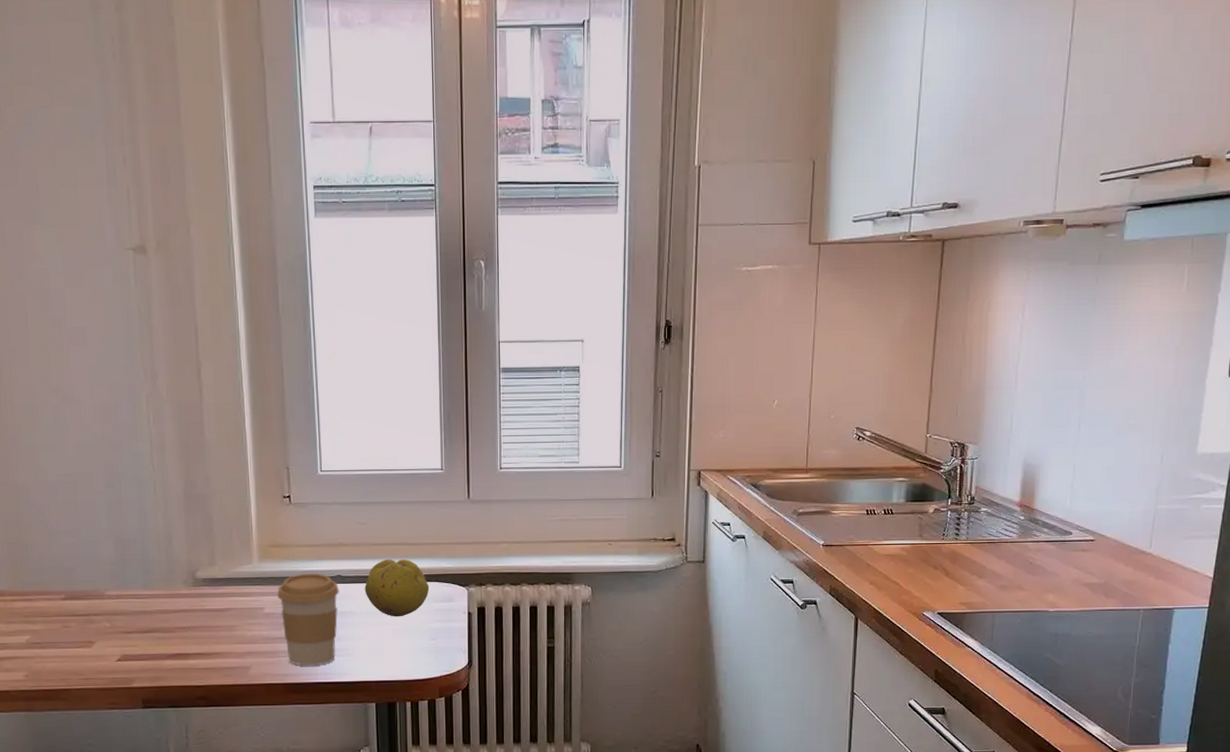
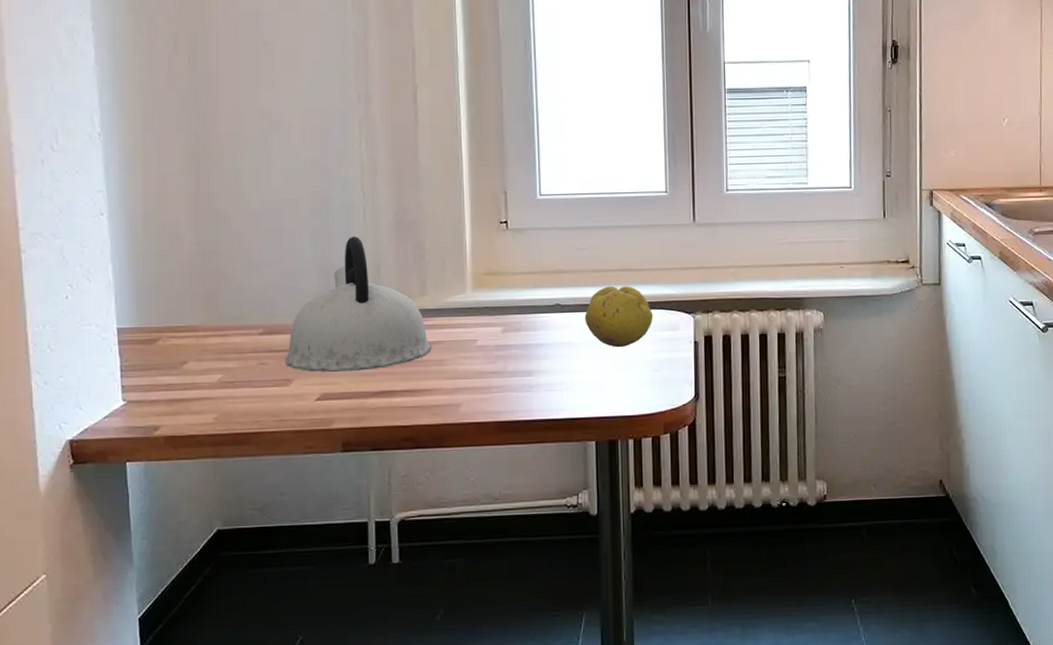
kettle: none [86,509,222,636] -> present [284,237,432,373]
coffee cup: present [277,573,339,666] -> none [492,302,557,402]

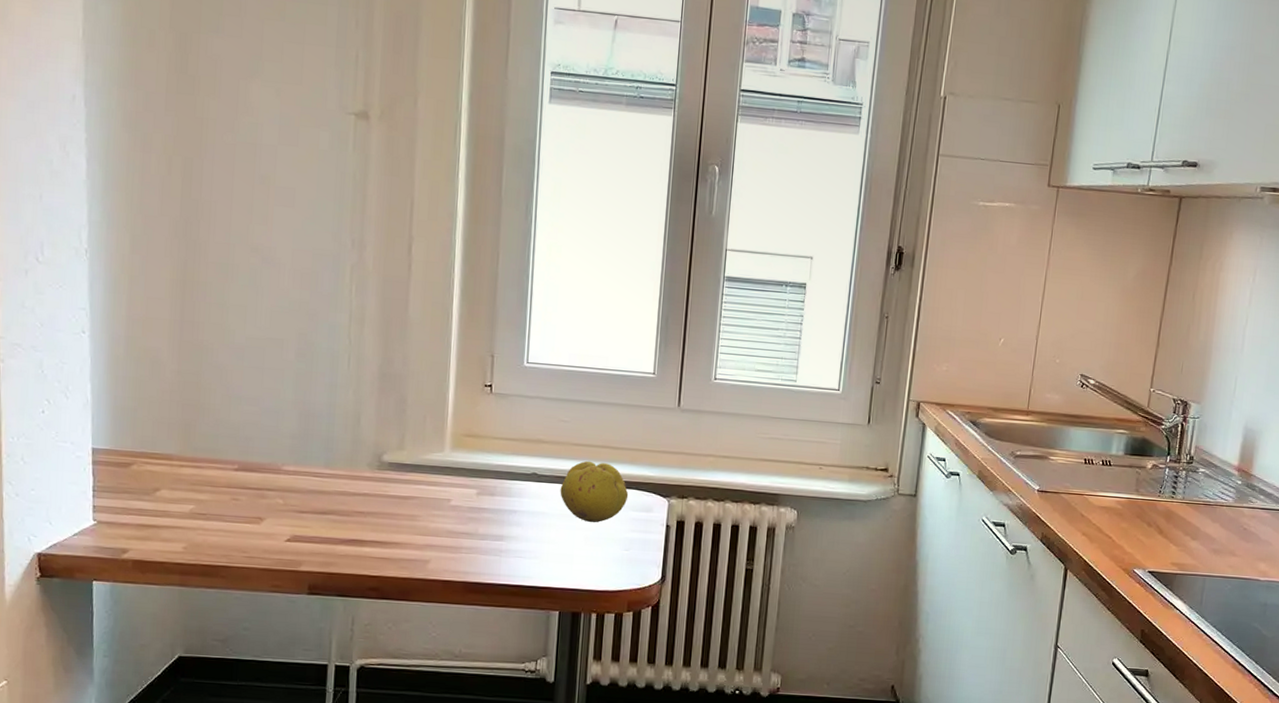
kettle: present [284,237,432,373] -> none [257,383,406,518]

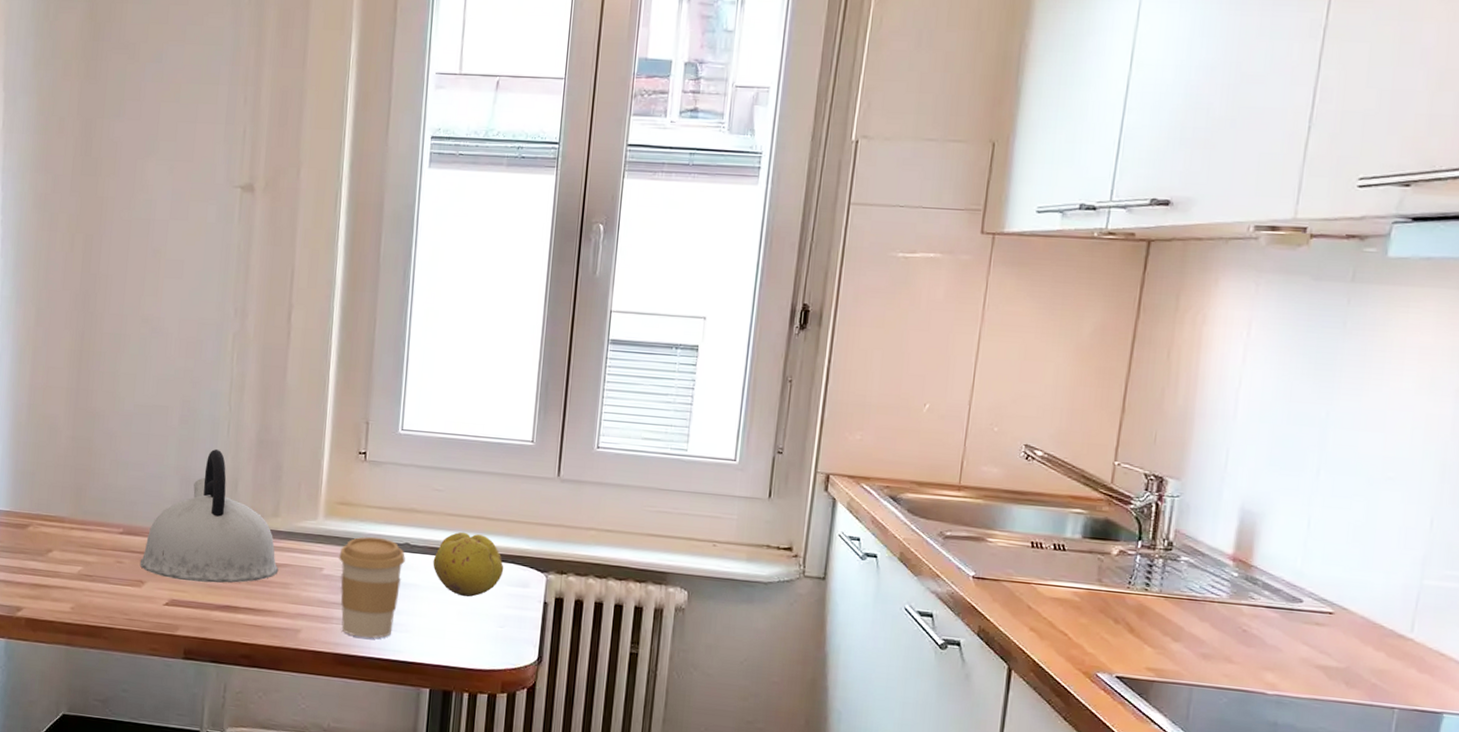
kettle: none [257,383,406,518] -> present [139,449,279,584]
coffee cup: none [467,467,533,566] -> present [339,536,405,639]

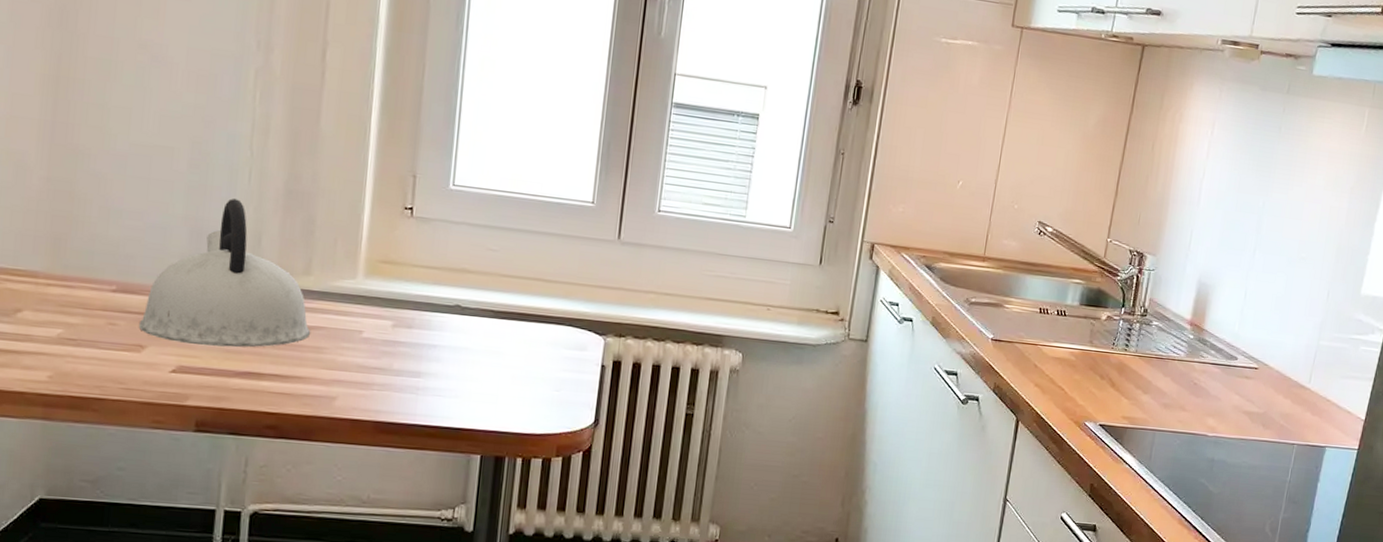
coffee cup: present [339,536,405,639] -> none [381,298,456,405]
fruit: present [433,531,504,598] -> none [485,293,562,361]

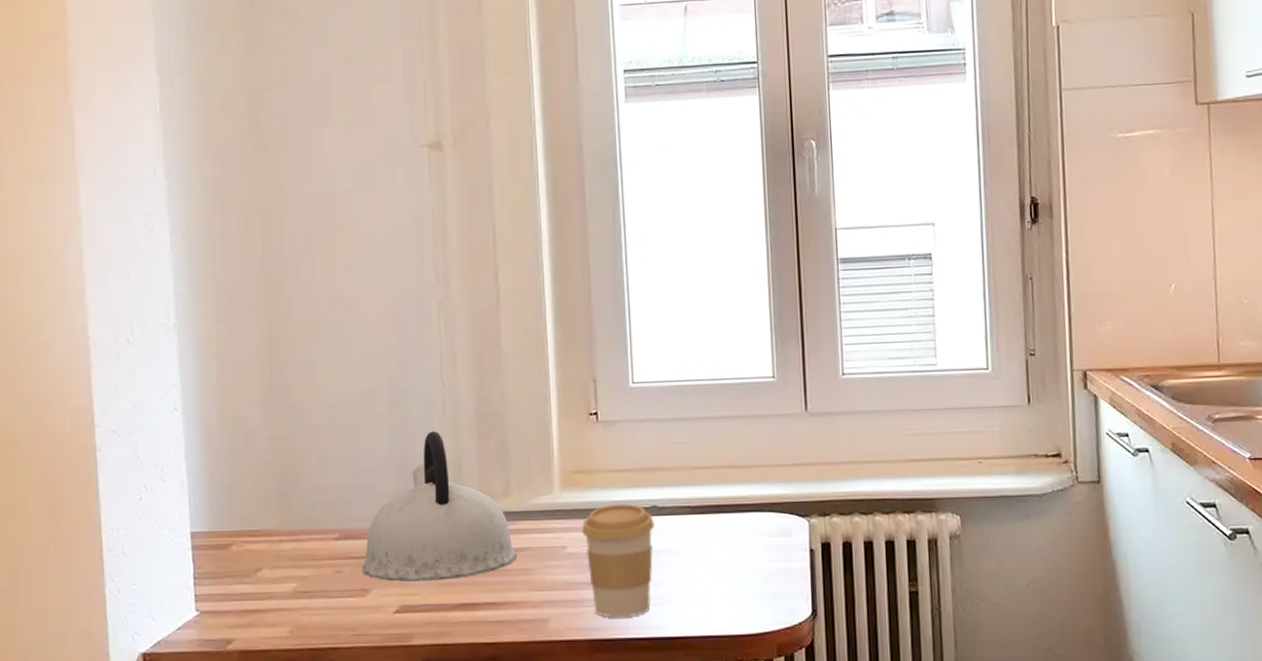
coffee cup: none [381,298,456,405] -> present [582,503,655,618]

